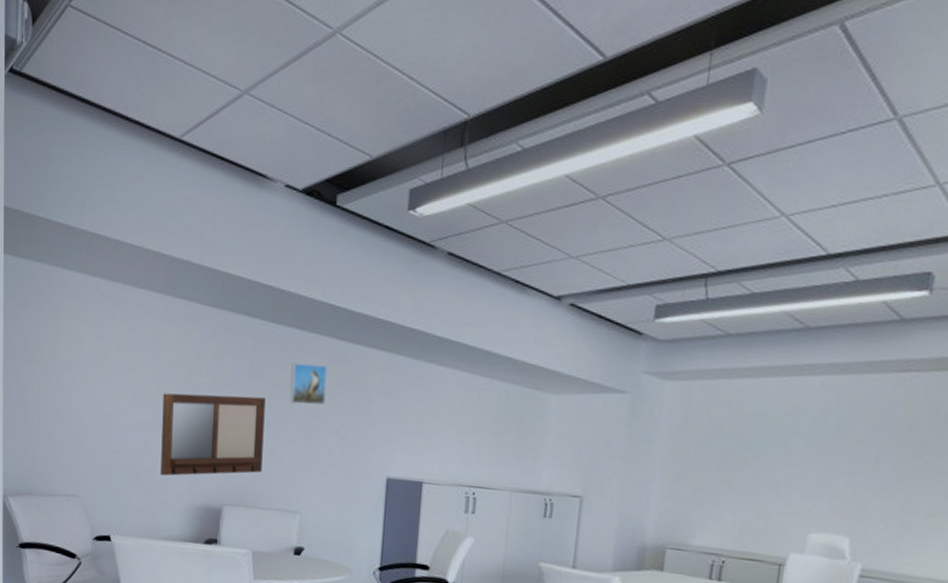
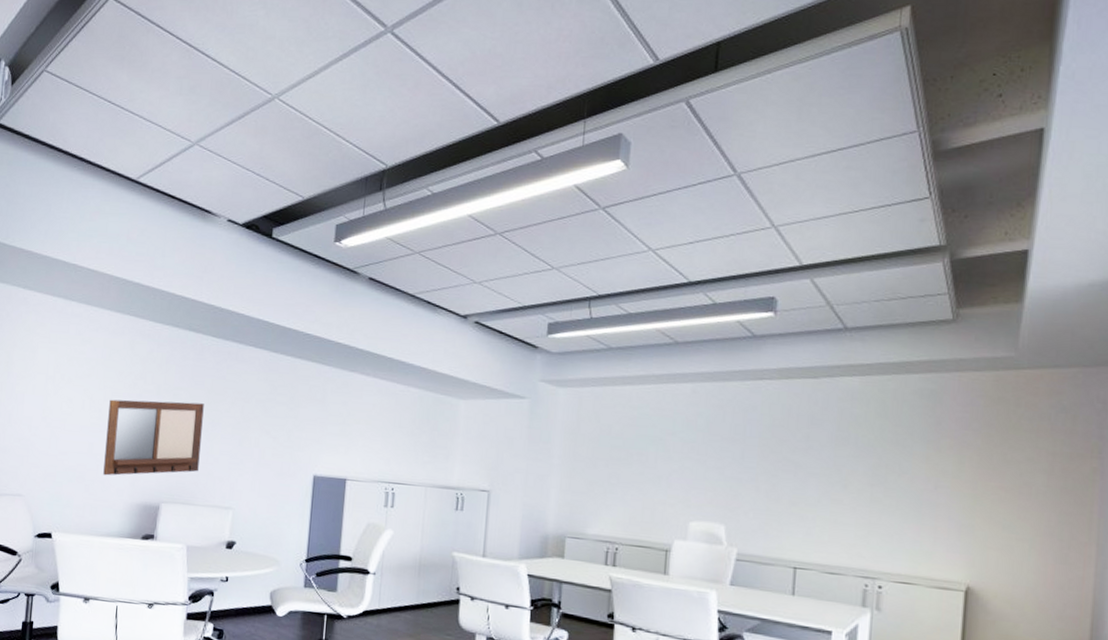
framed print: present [289,362,329,406] -> none [226,372,262,411]

